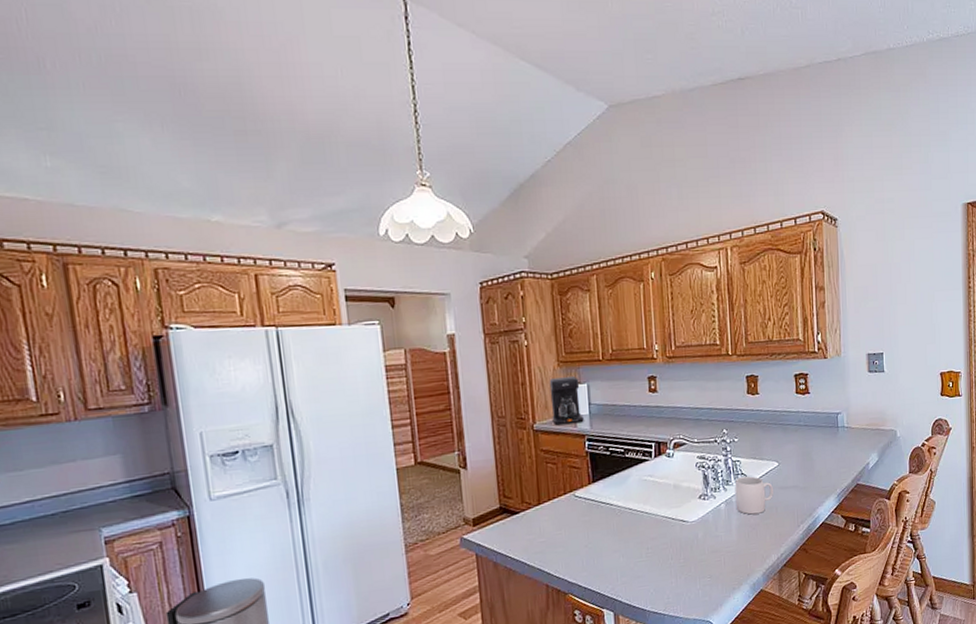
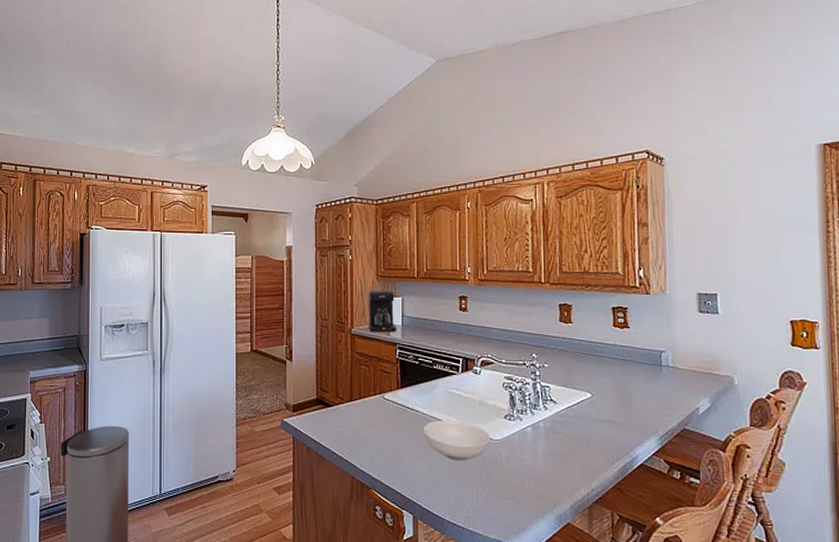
bowl: none [618,508,687,549] -> present [423,419,491,461]
mug: present [735,476,774,515] -> none [543,403,586,443]

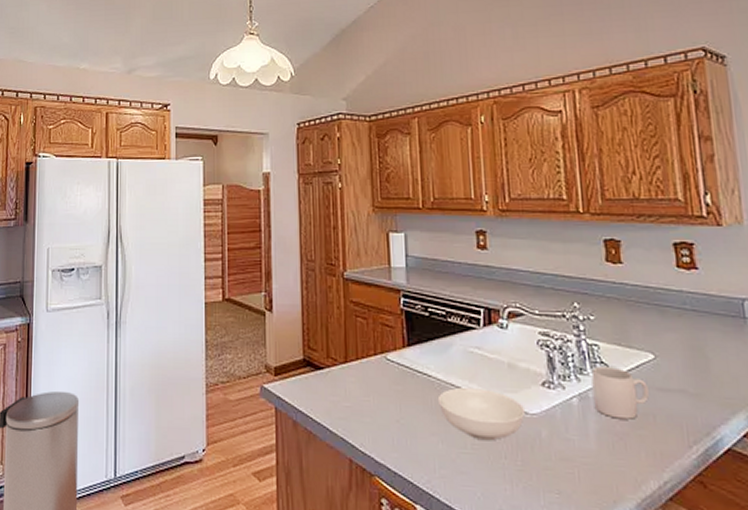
coffee maker: present [368,290,397,332] -> none [362,224,400,276]
mug: none [543,403,586,443] -> present [591,367,650,420]

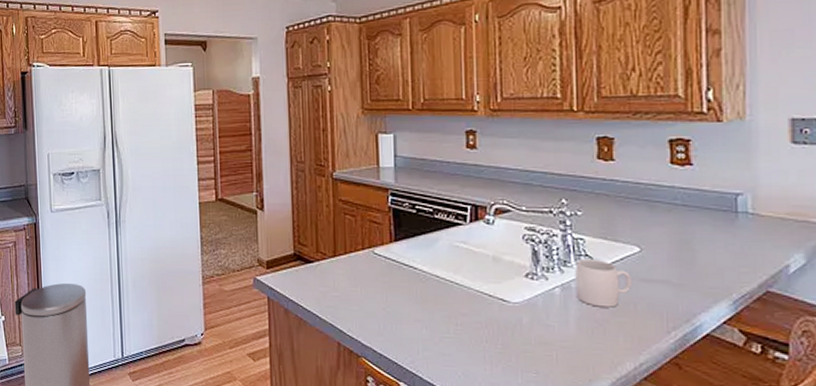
bowl: present [437,387,526,441] -> none [422,278,508,327]

